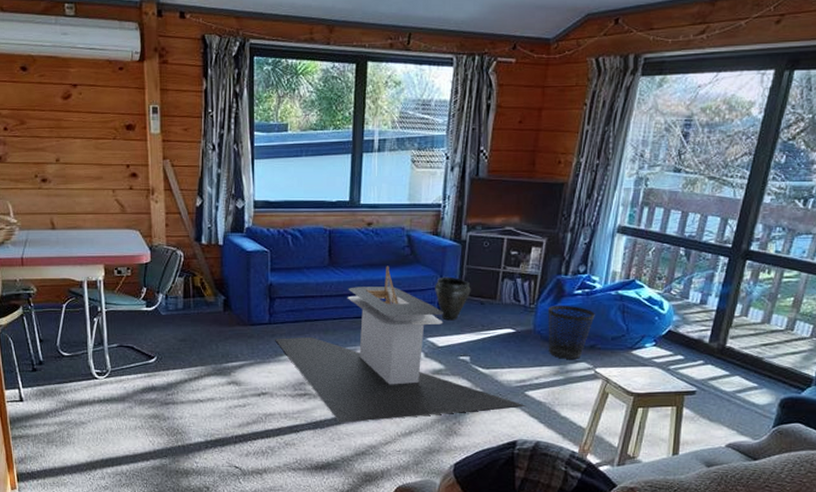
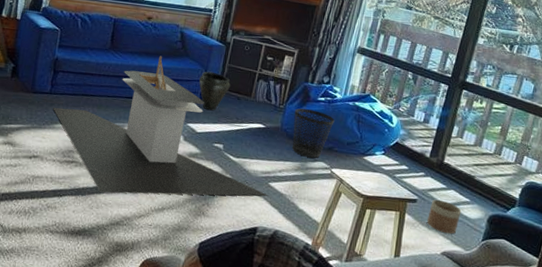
planter: none [709,388,748,424] -> present [427,199,462,234]

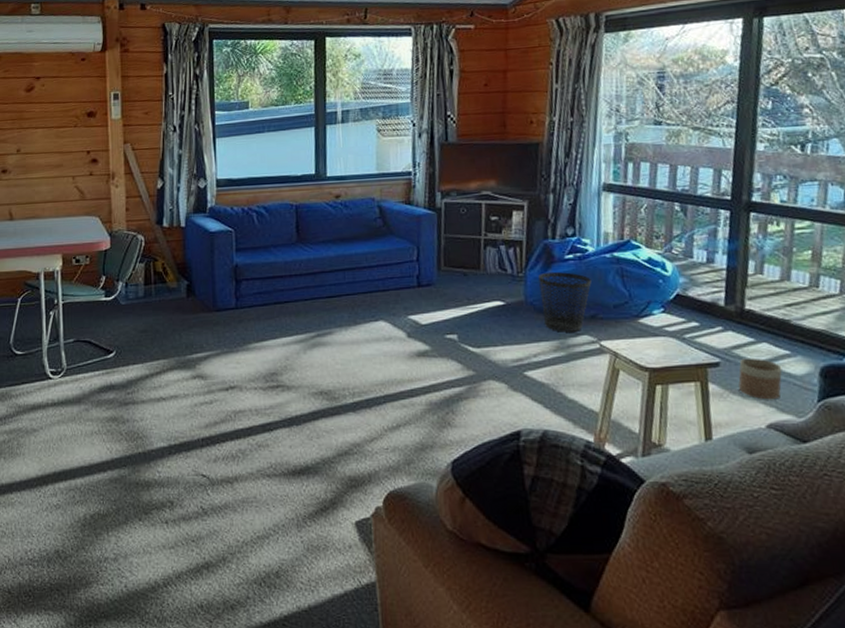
coffee table: present [53,56,268,197] -> none [243,239,526,418]
vase: present [199,71,230,111] -> none [412,247,452,296]

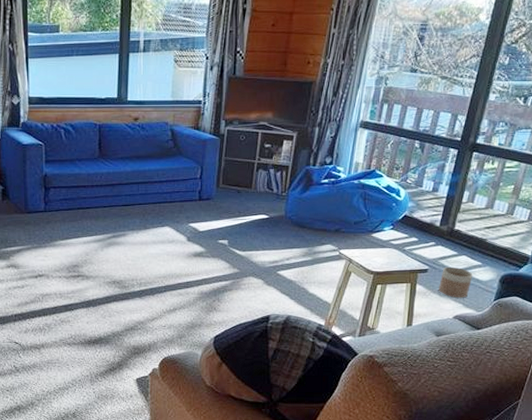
wastebasket: present [538,271,592,332] -> none [298,193,340,242]

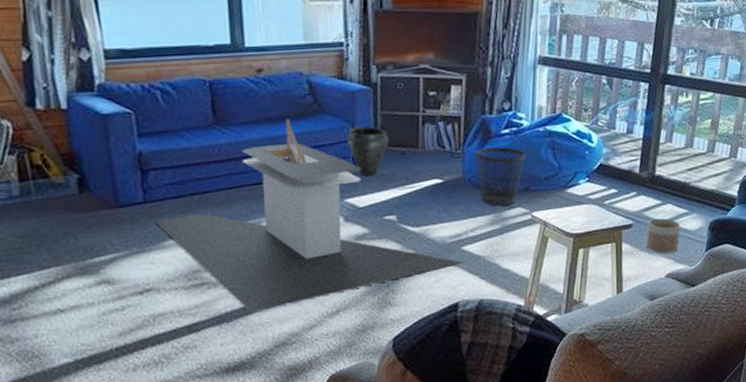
coffee table: none [50,158,278,301] -> present [154,119,464,312]
vase: none [196,167,229,208] -> present [347,126,389,177]
wastebasket: none [298,193,340,242] -> present [476,147,526,206]

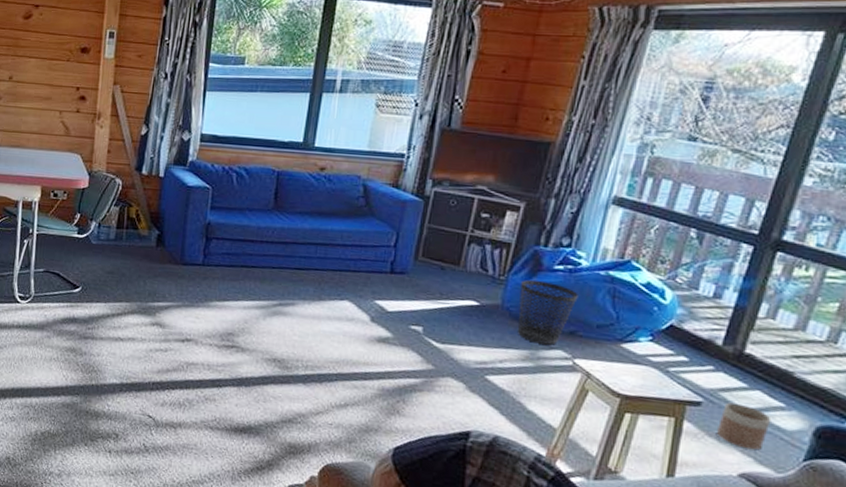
coffee table: present [154,119,464,312] -> none [207,216,485,393]
vase: present [347,126,389,177] -> none [389,234,431,284]

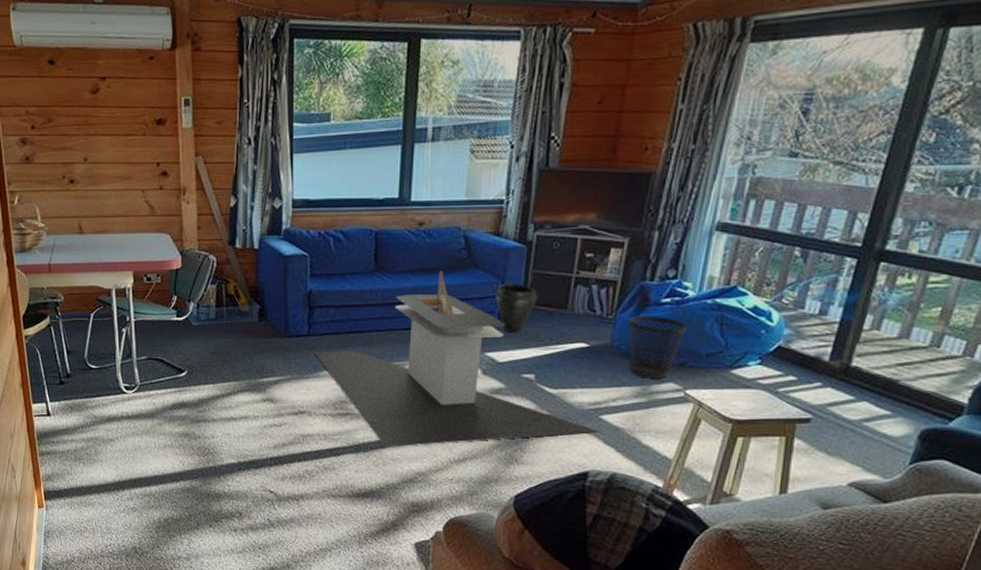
coffee table: none [207,216,485,393] -> present [314,271,600,447]
vase: none [389,234,431,284] -> present [495,283,537,333]
planter: present [717,402,772,450] -> none [827,416,878,459]

